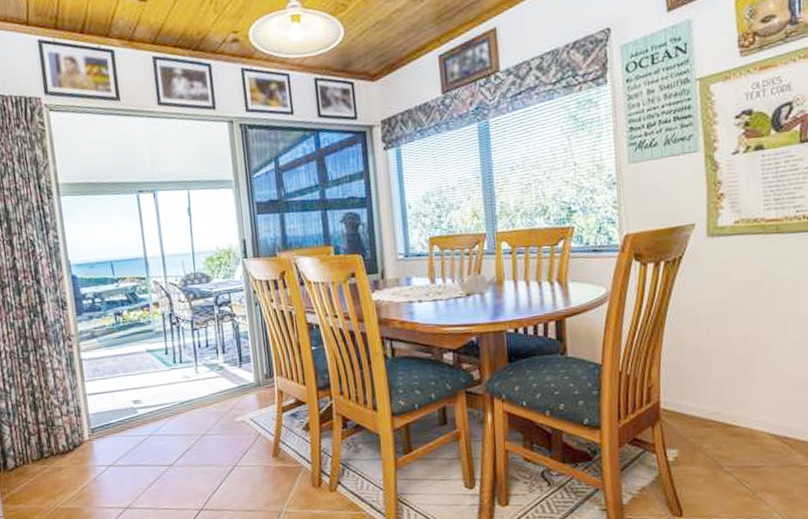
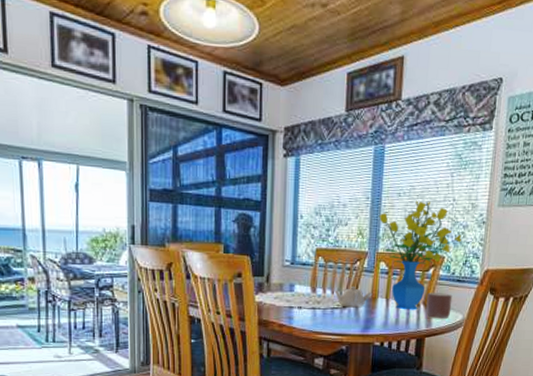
bouquet: none [493,169,591,290] -> present [379,200,462,310]
mug: none [560,266,591,298] -> present [426,292,453,320]

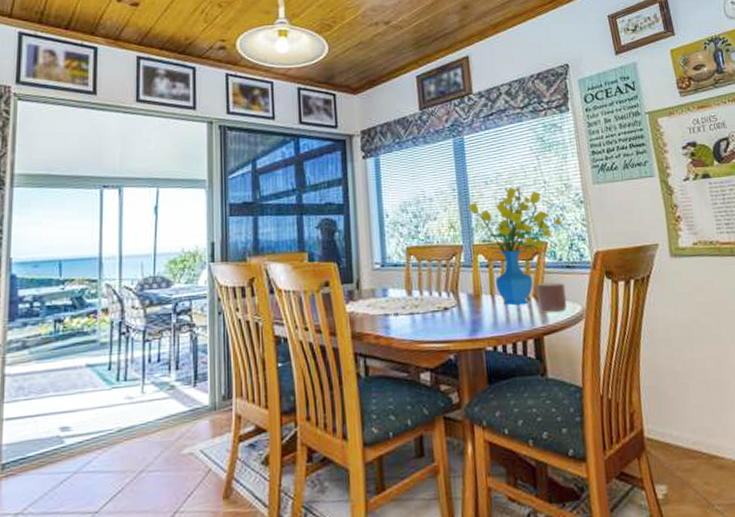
teapot: present [334,285,373,308] -> none [432,283,475,309]

